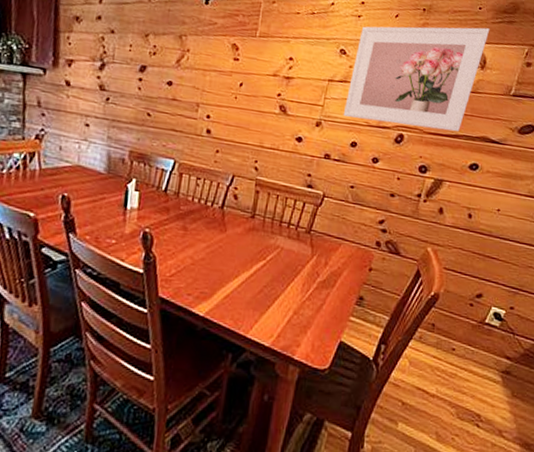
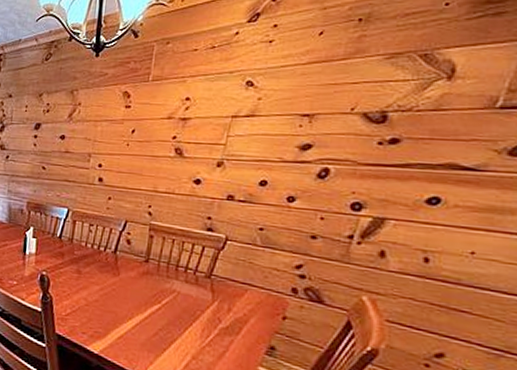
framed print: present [343,26,490,132] -> none [250,27,463,161]

